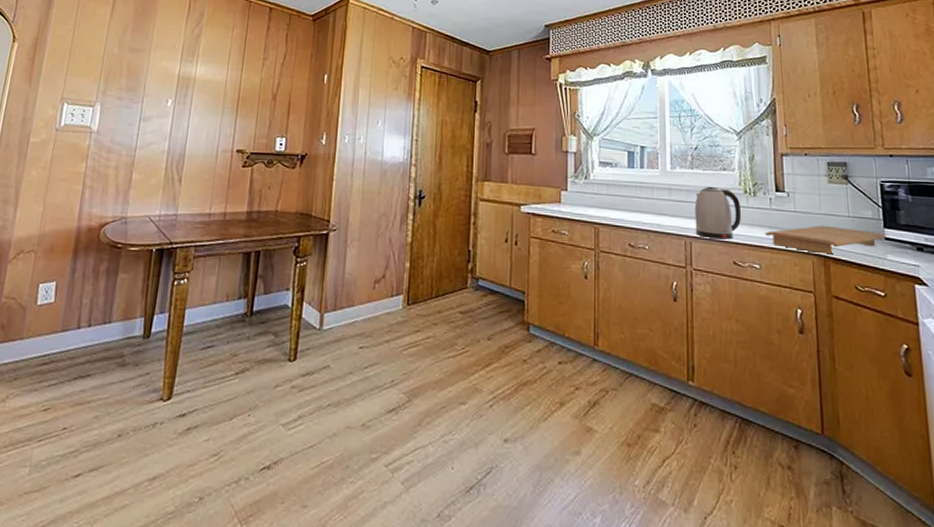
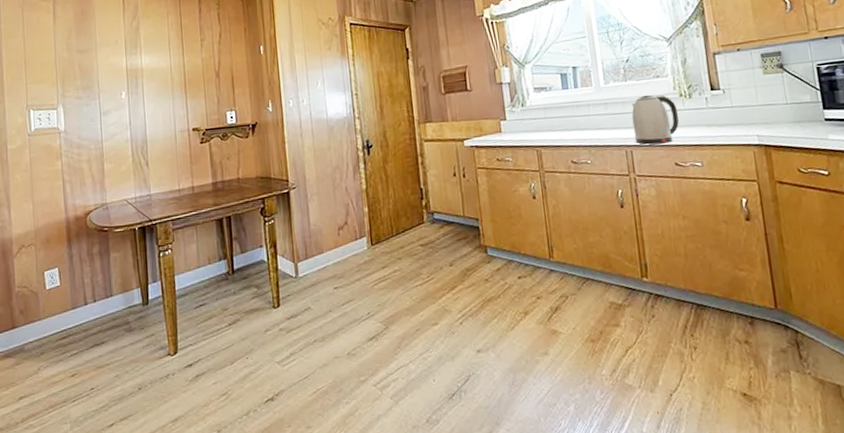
cutting board: present [764,225,886,255] -> none [703,114,826,144]

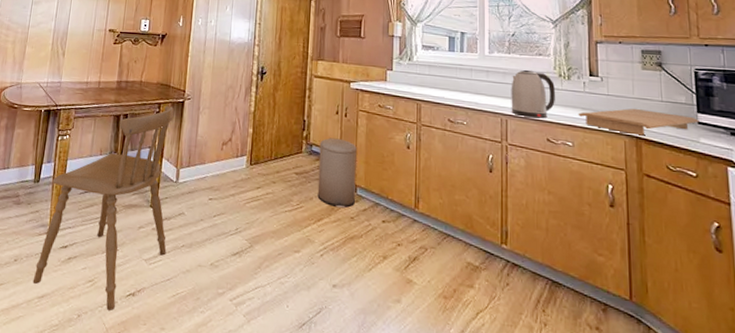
dining chair: none [162,198,299,420] -> present [32,105,174,310]
pedal bin: none [441,201,487,273] -> present [317,138,357,209]
cutting board: none [703,114,826,144] -> present [578,108,699,136]

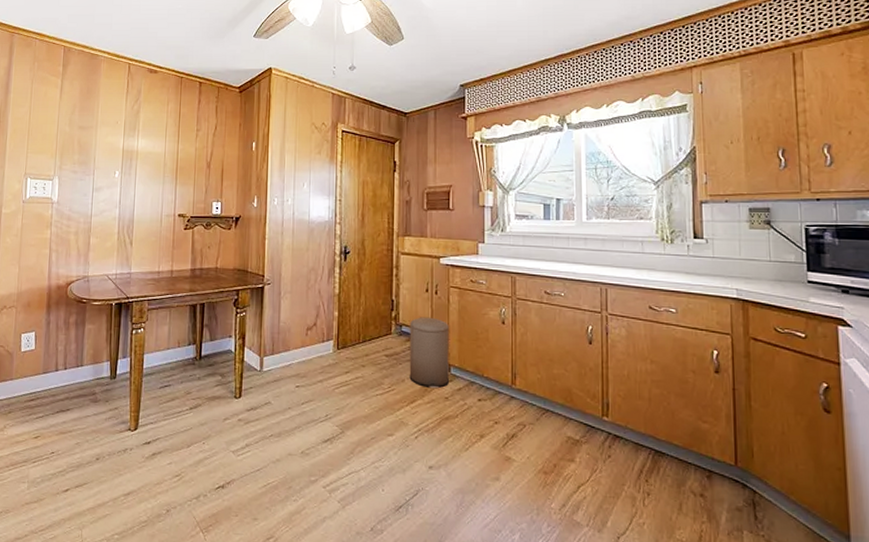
dining chair: present [32,105,174,310] -> none [117,291,254,504]
kettle: present [511,70,555,119] -> none [610,236,657,286]
cutting board: present [578,108,699,136] -> none [681,270,809,298]

